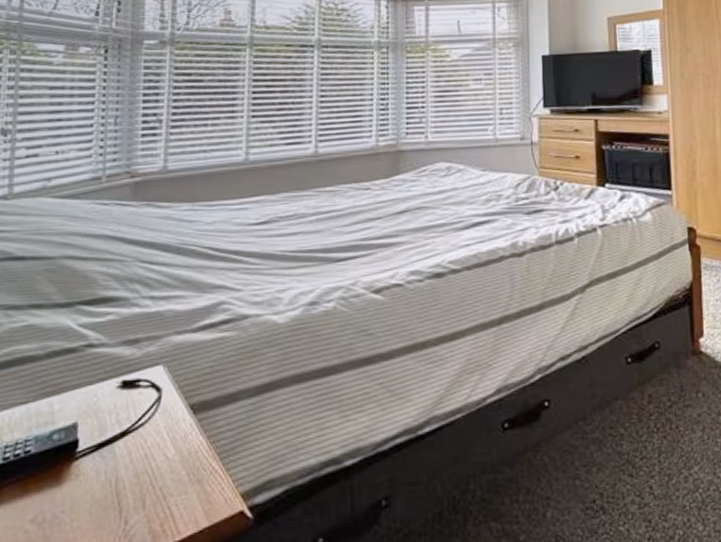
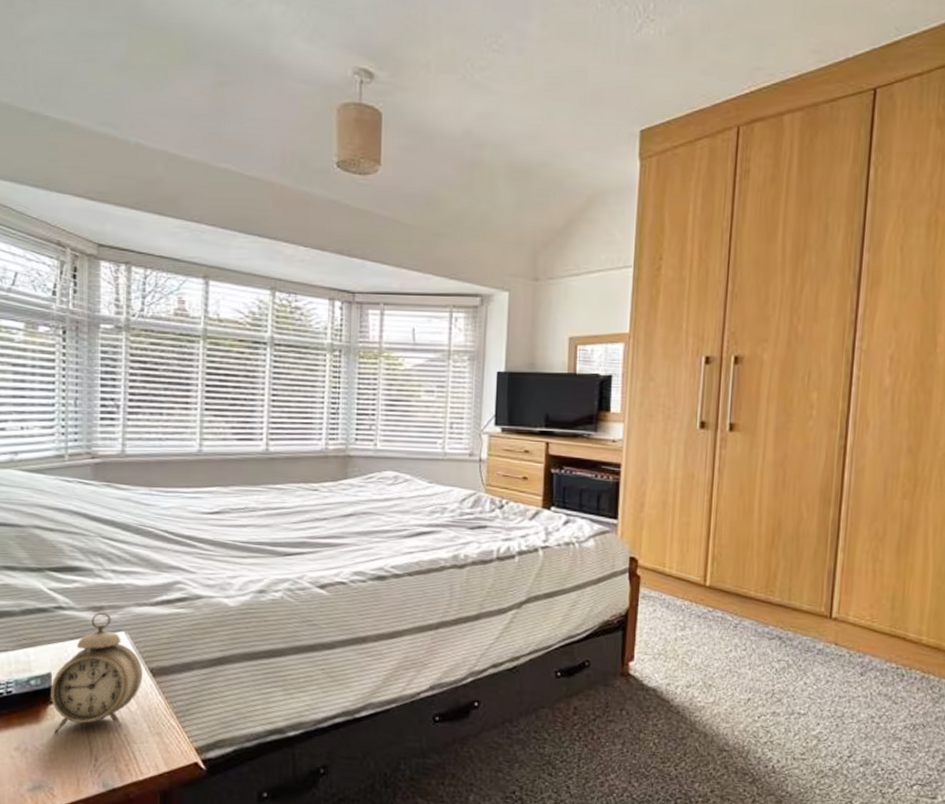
alarm clock: none [76,344,182,495] -> present [51,611,142,732]

